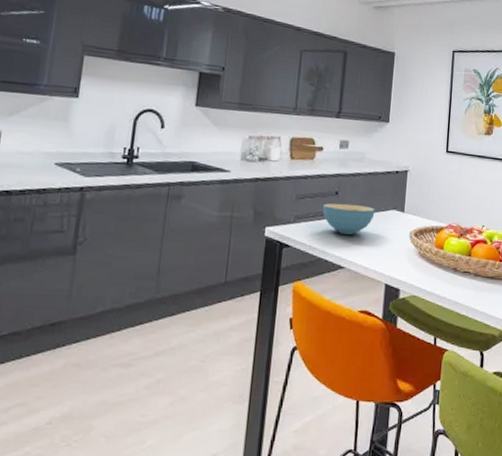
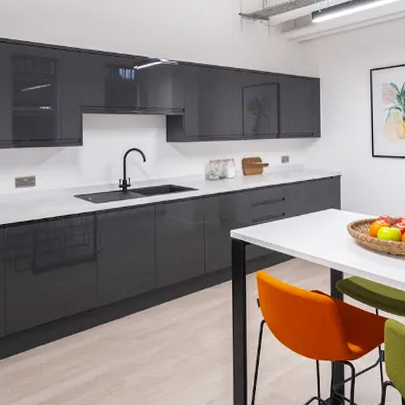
cereal bowl: present [322,203,376,235] -> none [273,207,316,231]

